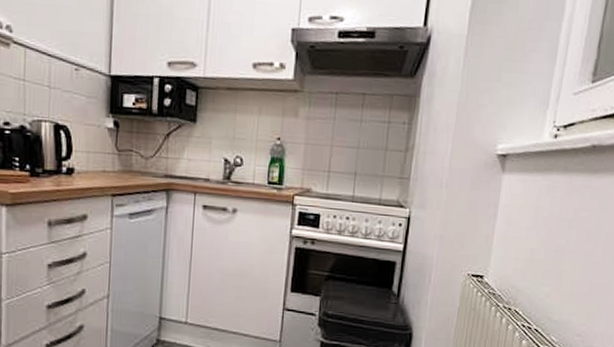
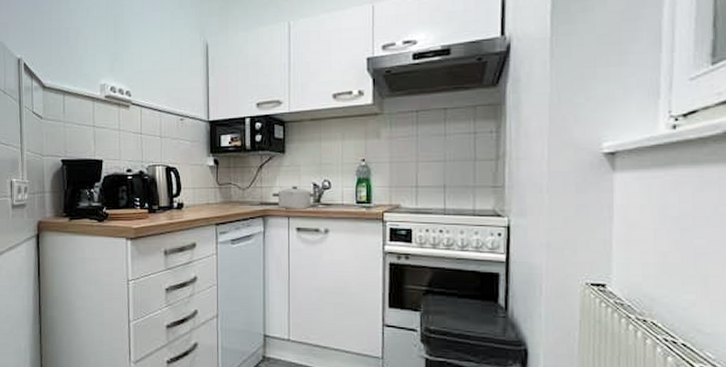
cooking pot: none [179,159,229,186] -> present [272,186,318,210]

